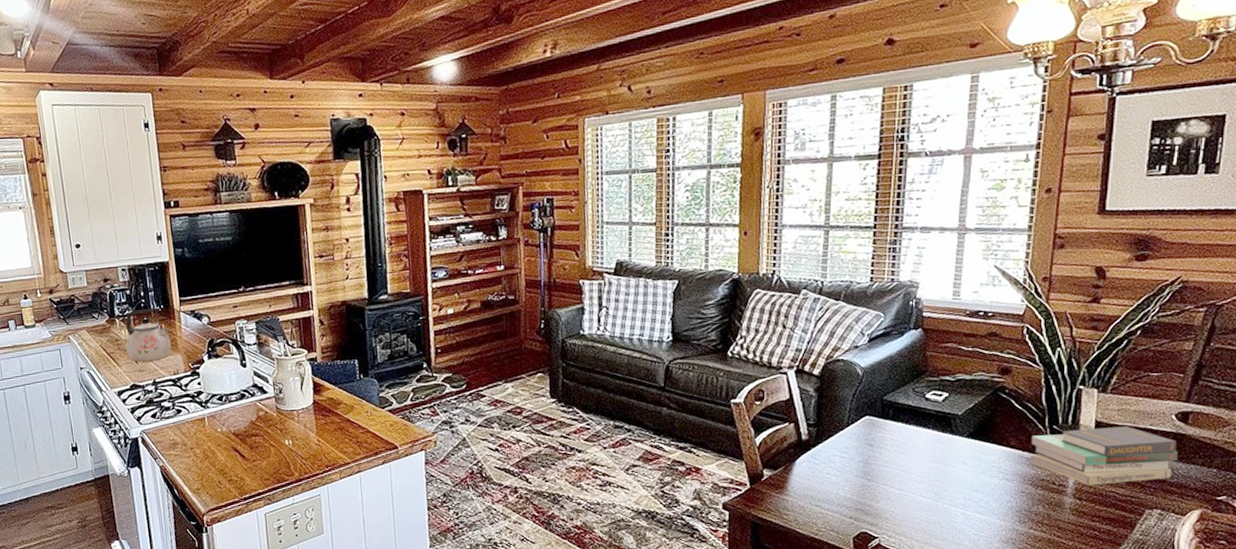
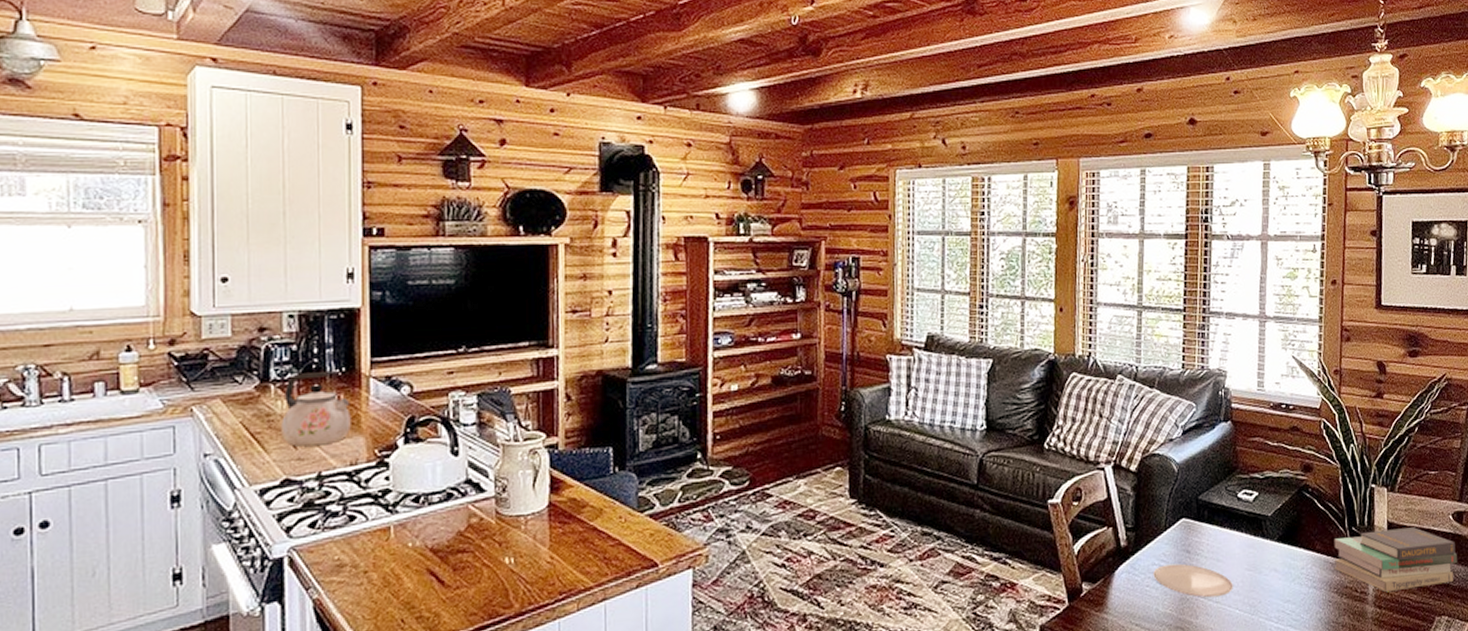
plate: none [834,455,917,485] -> present [1153,563,1233,598]

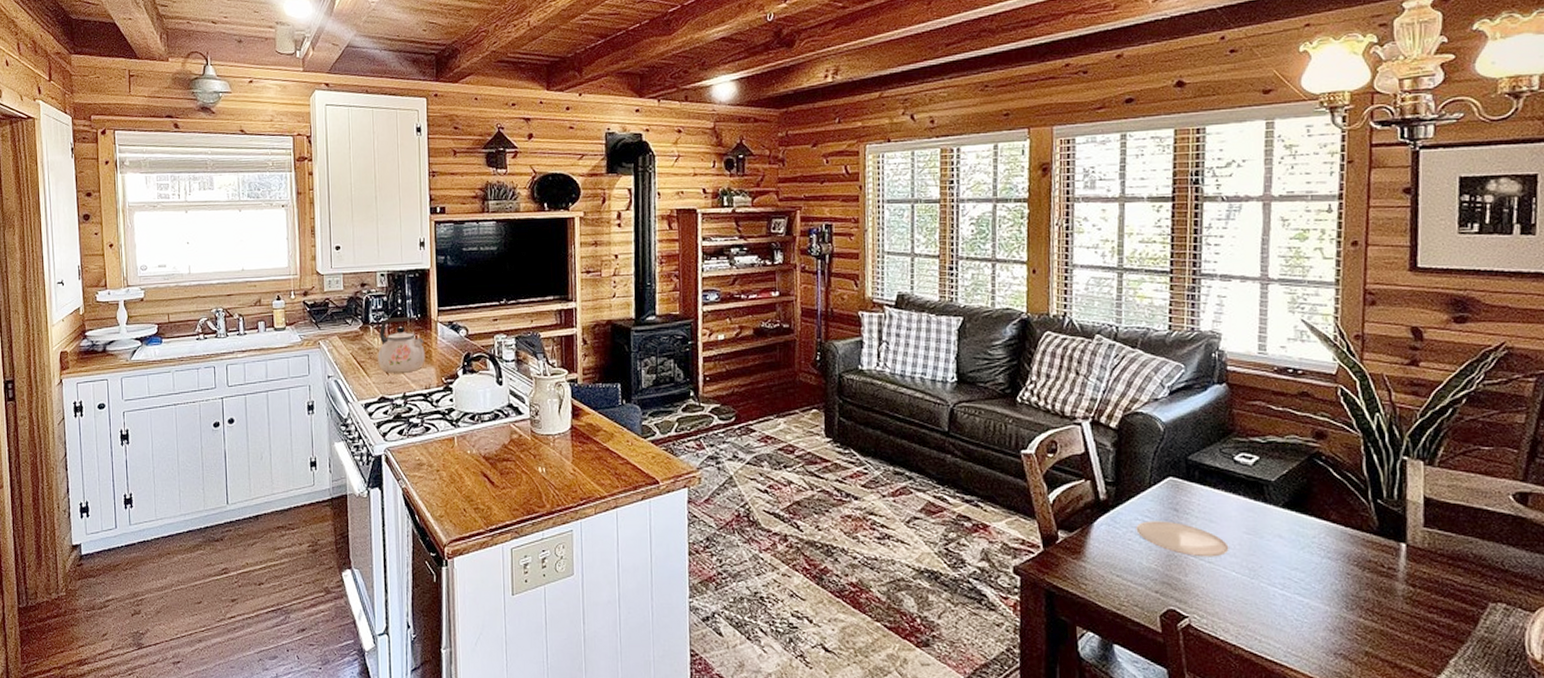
books: present [1334,527,1457,593] -> none [1354,505,1520,571]

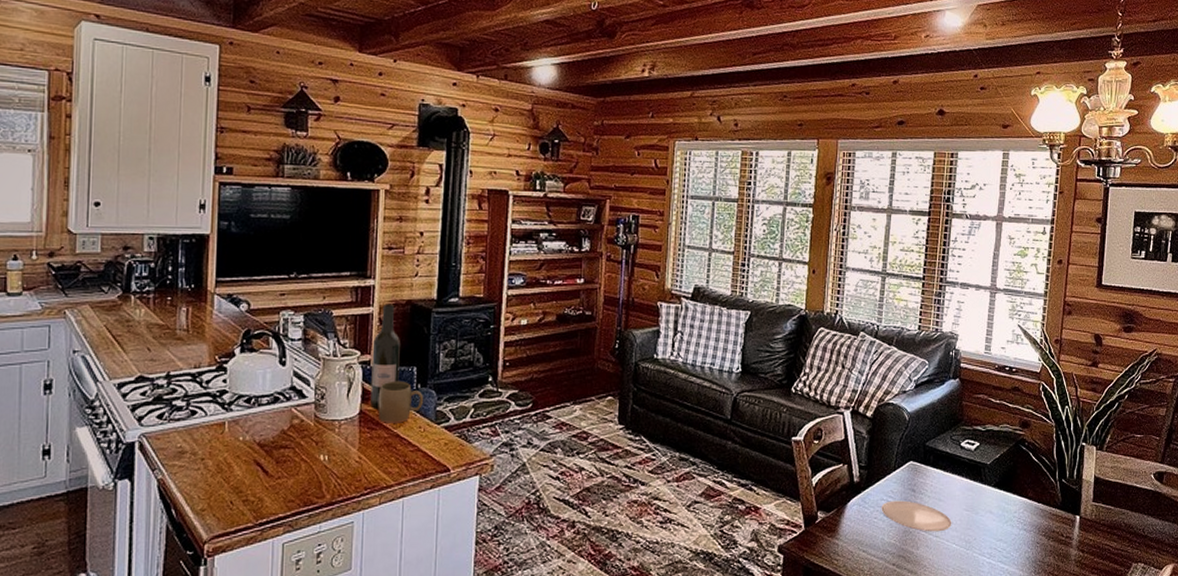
kettle: present [377,317,426,373] -> none [137,287,198,349]
wine bottle: none [578,324,605,424] -> present [370,303,400,409]
mug: none [587,397,629,438] -> present [378,380,423,423]

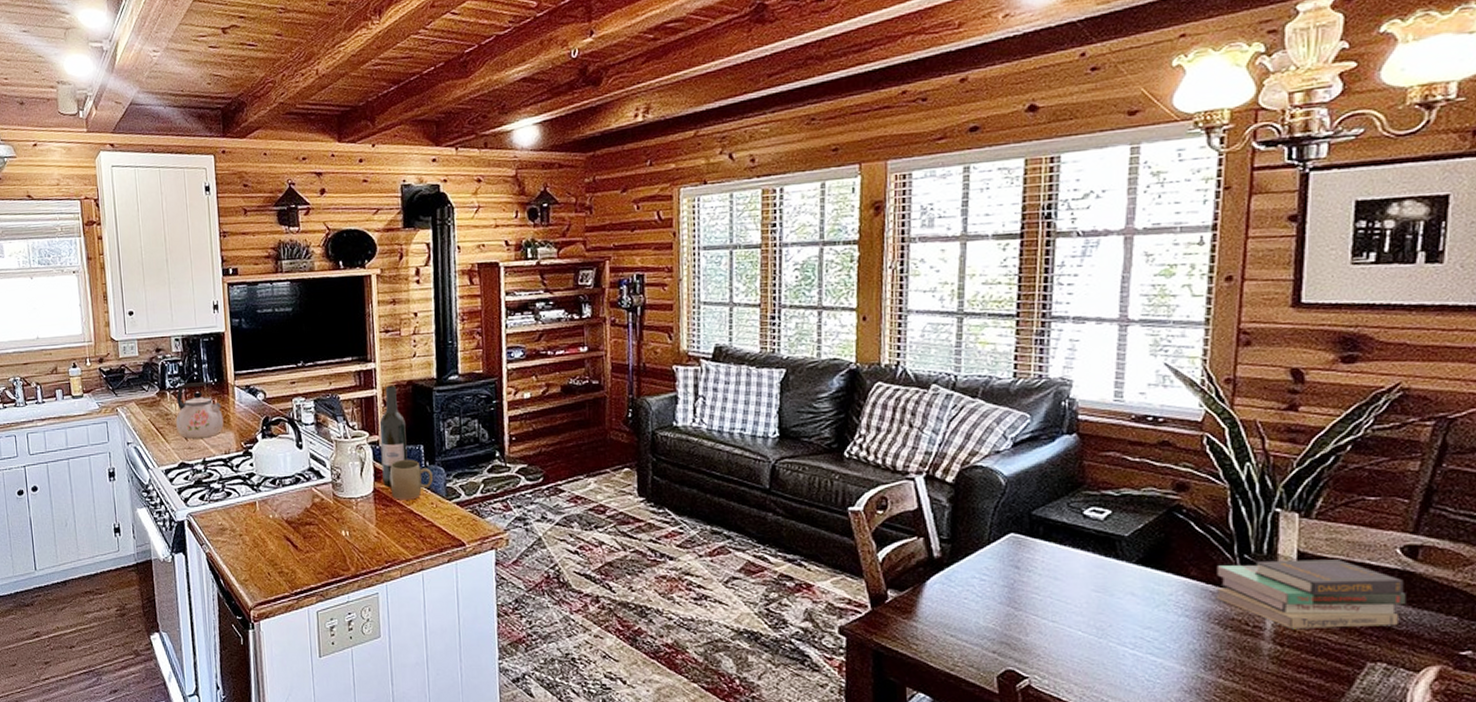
kettle: none [137,287,198,349] -> present [175,382,225,439]
plate: present [881,500,952,532] -> none [973,579,1075,616]
books: none [1043,483,1156,539] -> present [1215,559,1406,630]

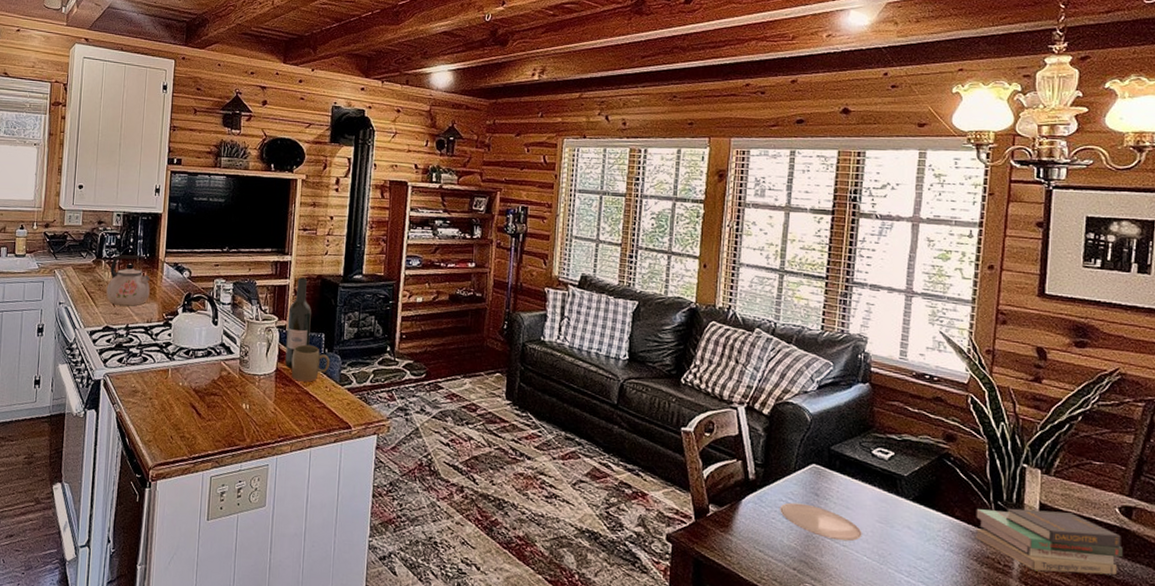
plate: none [973,579,1075,616] -> present [780,502,862,542]

